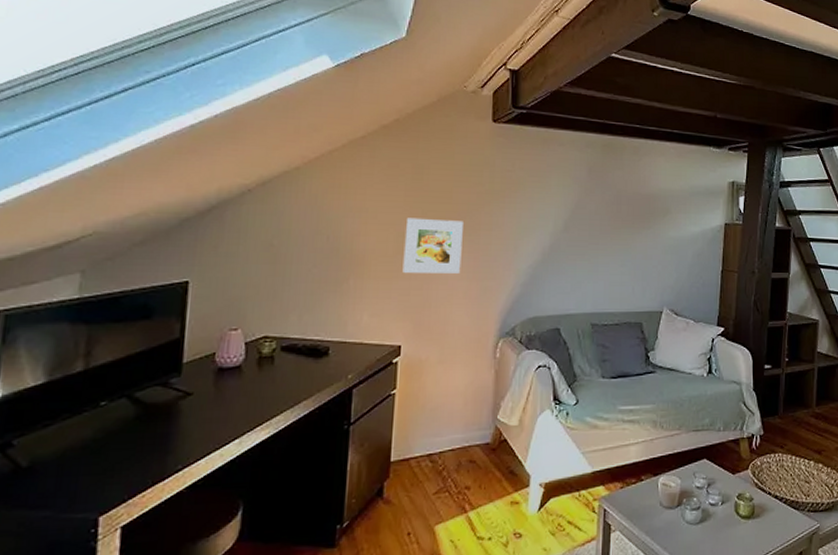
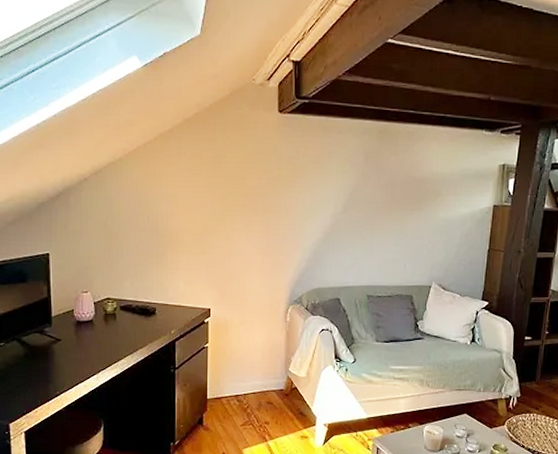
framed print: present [402,217,463,273] -> none [208,201,256,250]

